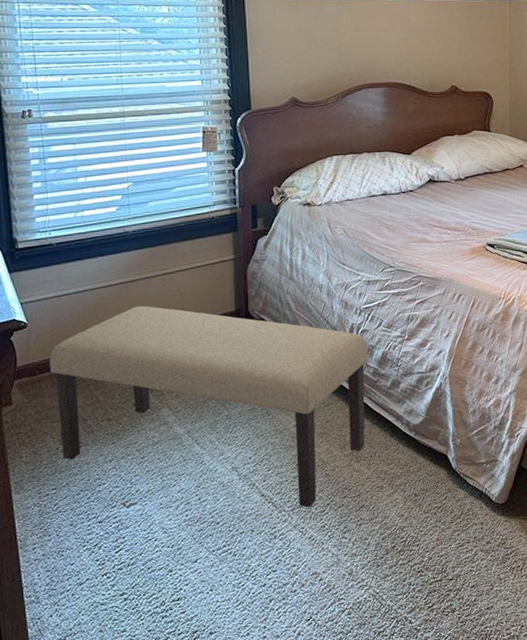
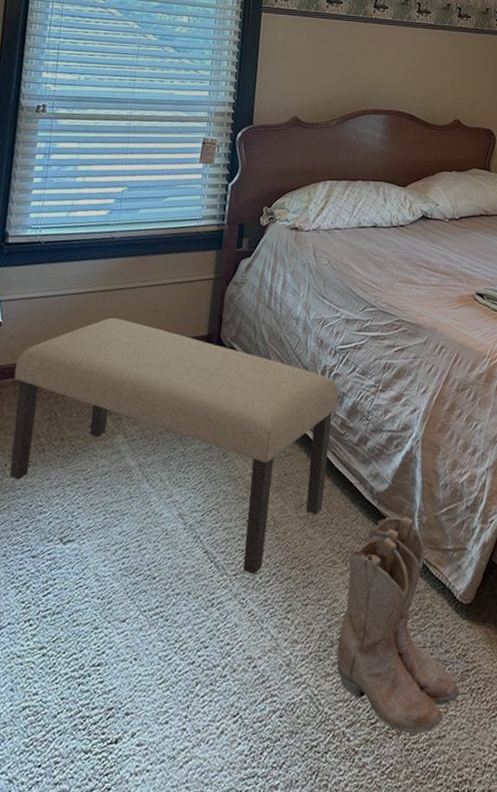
boots: none [392,441,503,610] -> present [336,515,460,734]

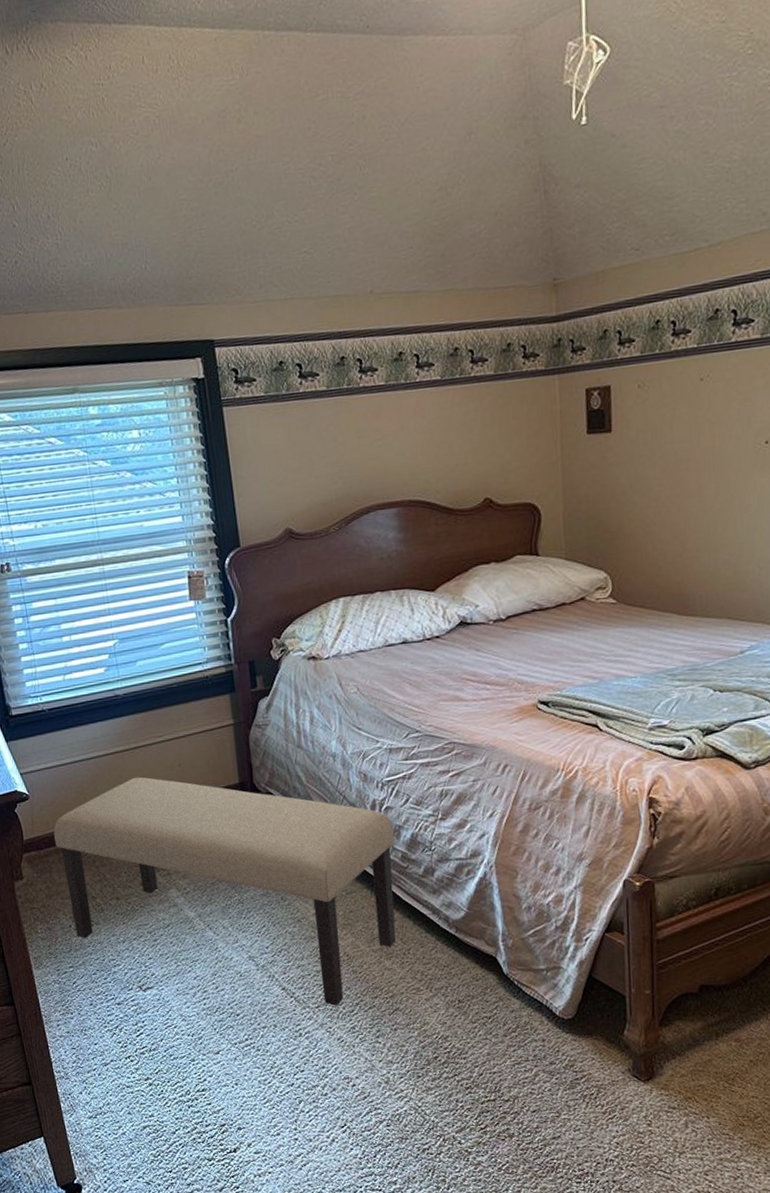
boots: present [336,515,460,734] -> none [433,941,572,1136]

